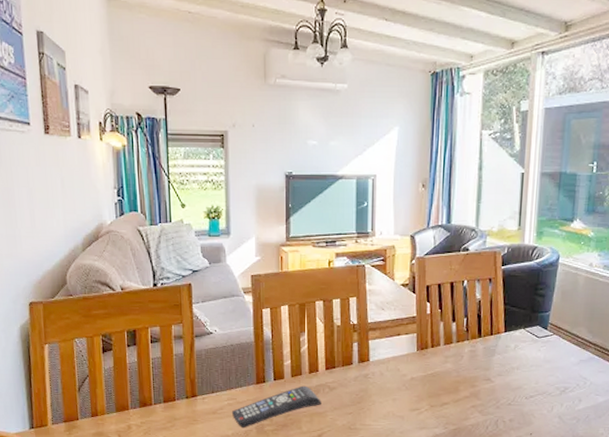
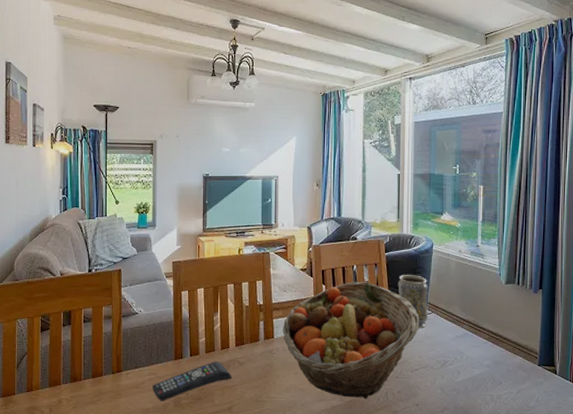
fruit basket: none [379,299,538,427] -> present [282,282,419,399]
vase: none [515,291,551,352] -> present [398,275,428,329]

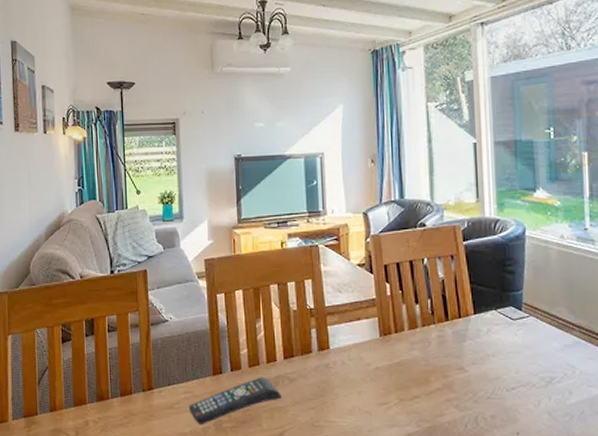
fruit basket: present [282,282,419,399] -> none [339,278,513,425]
vase: present [398,275,428,329] -> none [482,268,525,336]

